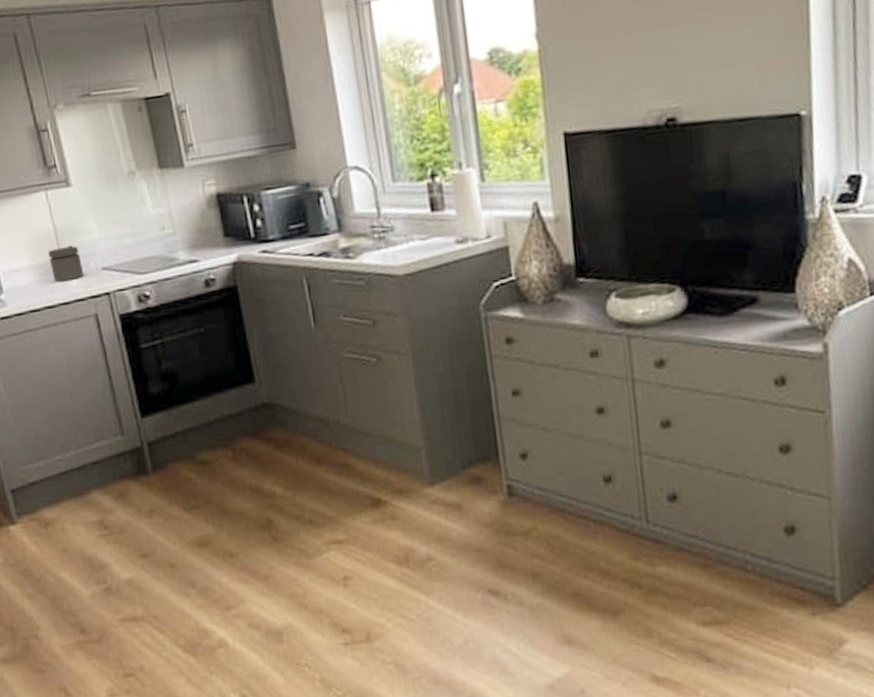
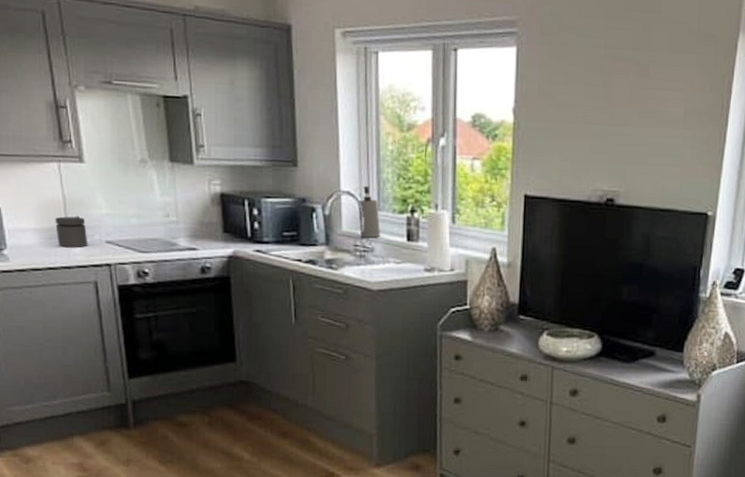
soap dispenser: none [362,155,399,217] -> present [354,185,380,239]

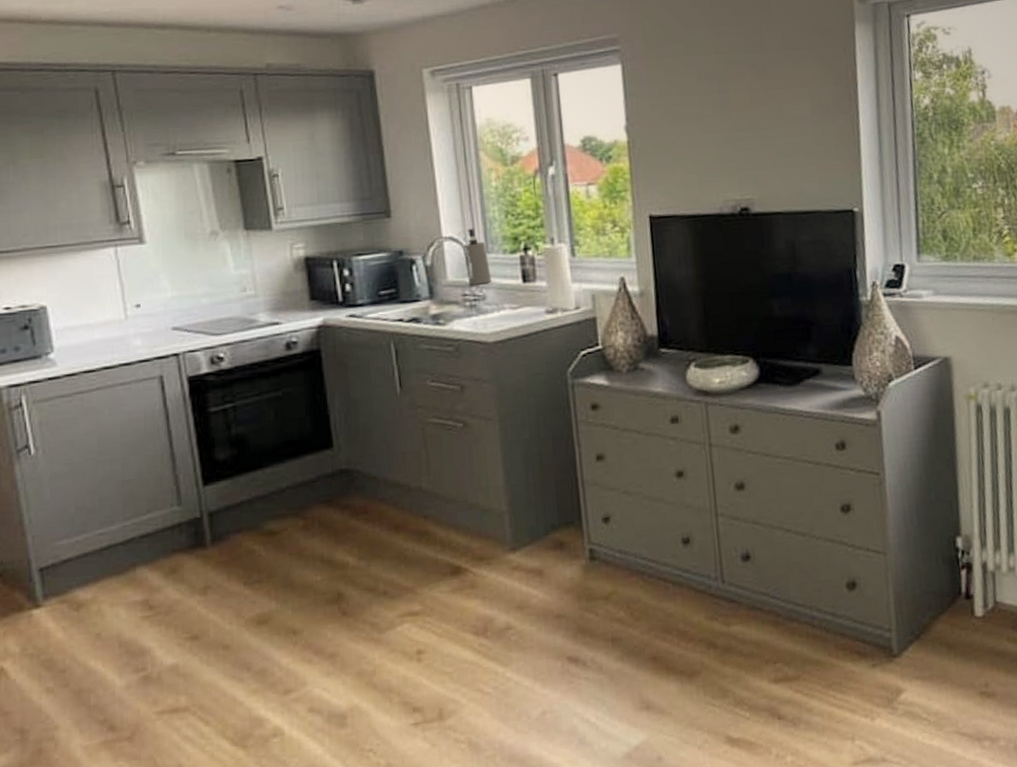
jar: present [55,216,88,248] -> none [111,304,151,342]

